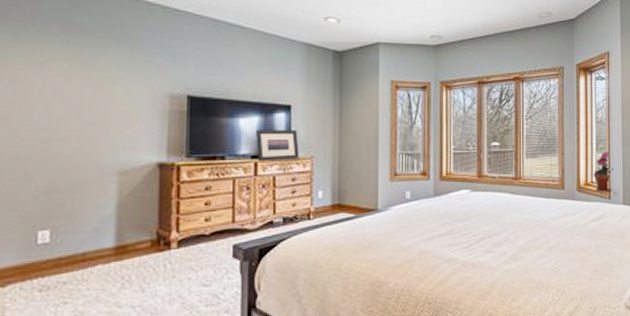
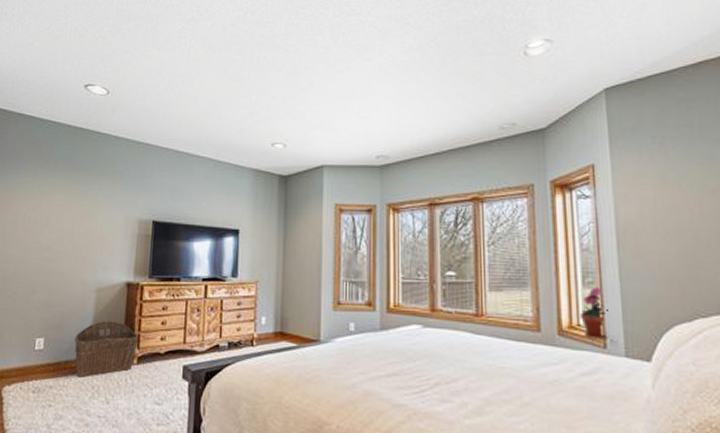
wicker basket: none [94,205,177,270] -> present [75,321,138,379]
picture frame: present [256,129,299,162] -> none [207,253,245,285]

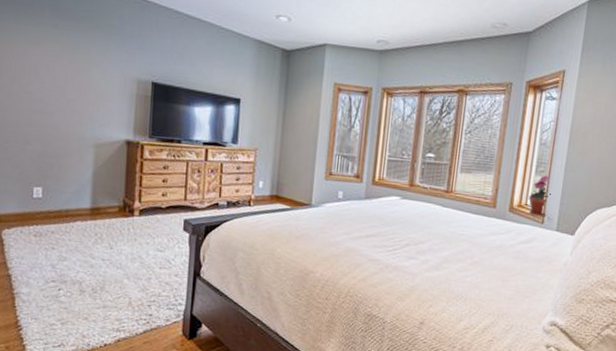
wicker basket: present [75,321,138,379] -> none [75,175,140,226]

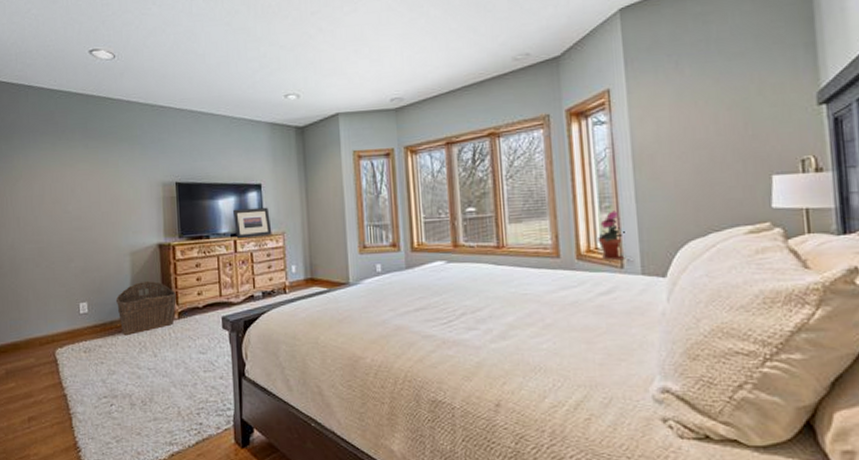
wicker basket: none [75,175,140,226] -> present [116,281,176,336]
picture frame: none [208,119,245,150] -> present [233,207,272,239]

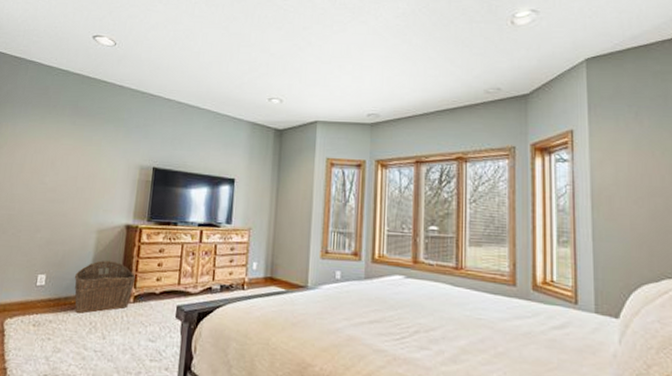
picture frame: present [233,207,272,239] -> none [203,200,239,230]
potted plant: present [598,211,625,261] -> none [554,246,581,297]

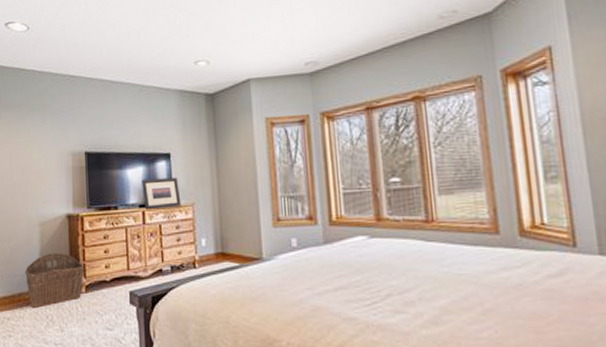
picture frame: none [203,200,239,230] -> present [142,177,181,210]

